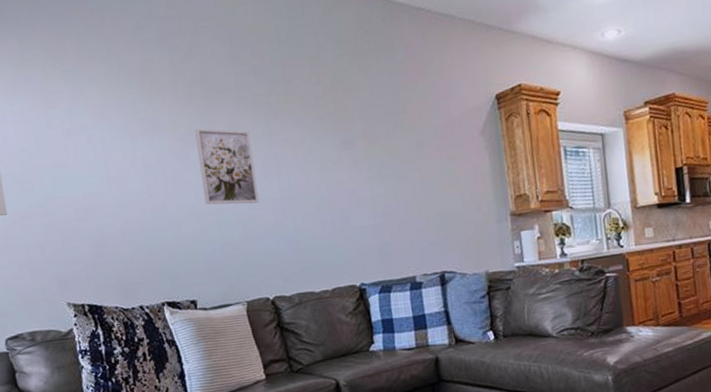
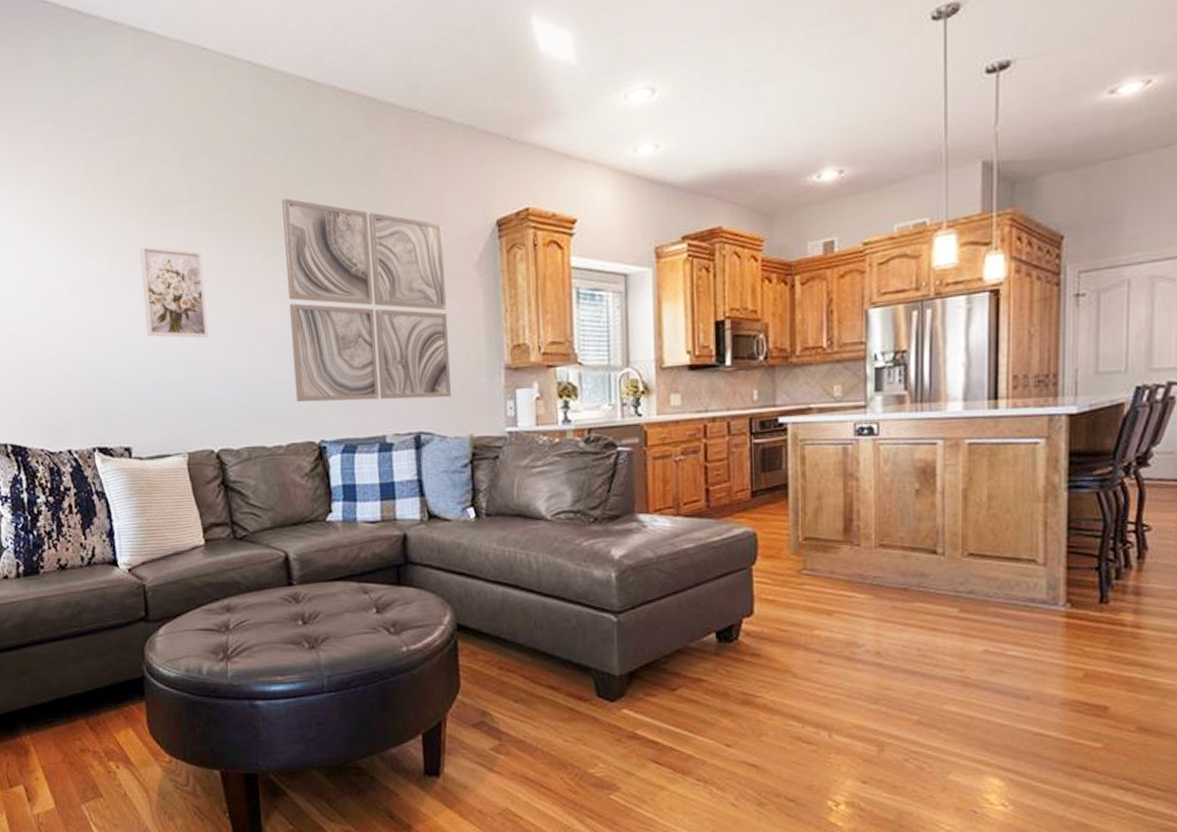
wall art: none [316,84,469,253] -> present [282,198,452,403]

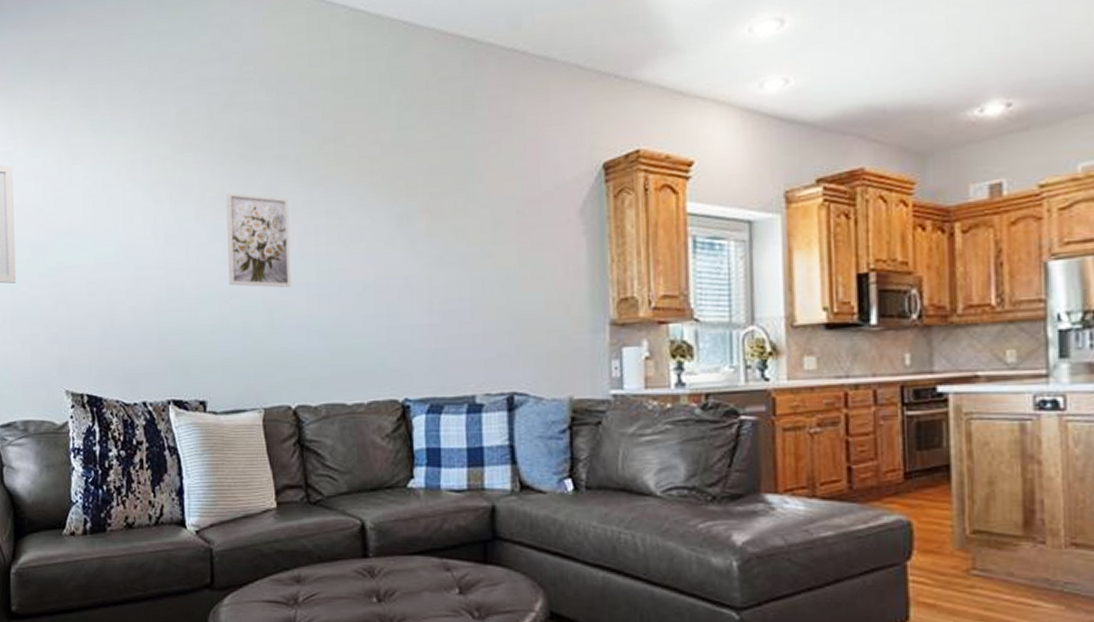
wall art: present [282,198,452,403] -> none [373,143,550,358]

